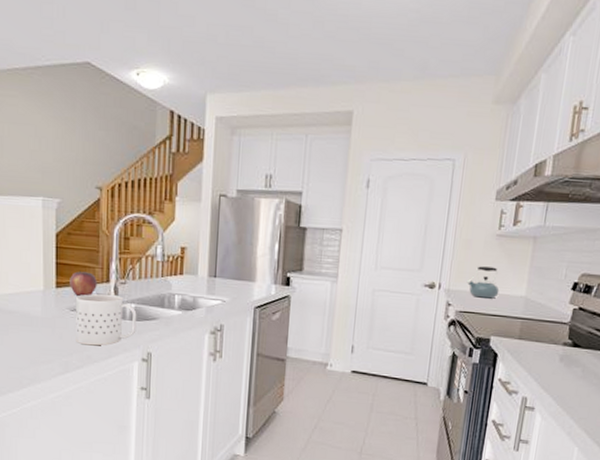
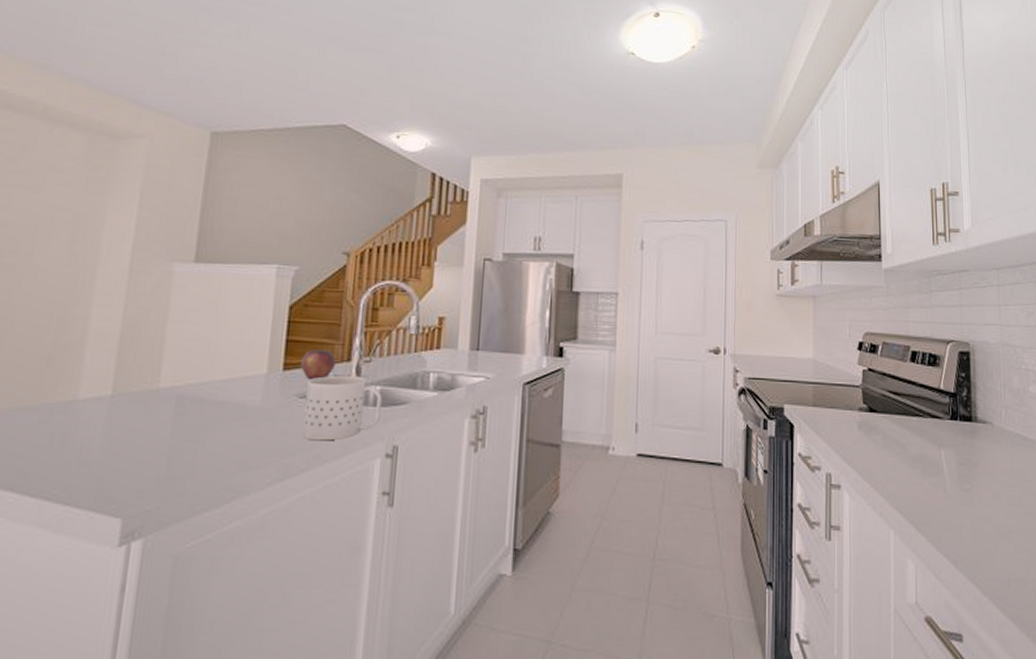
kettle: present [466,266,500,299] -> none [752,328,786,363]

